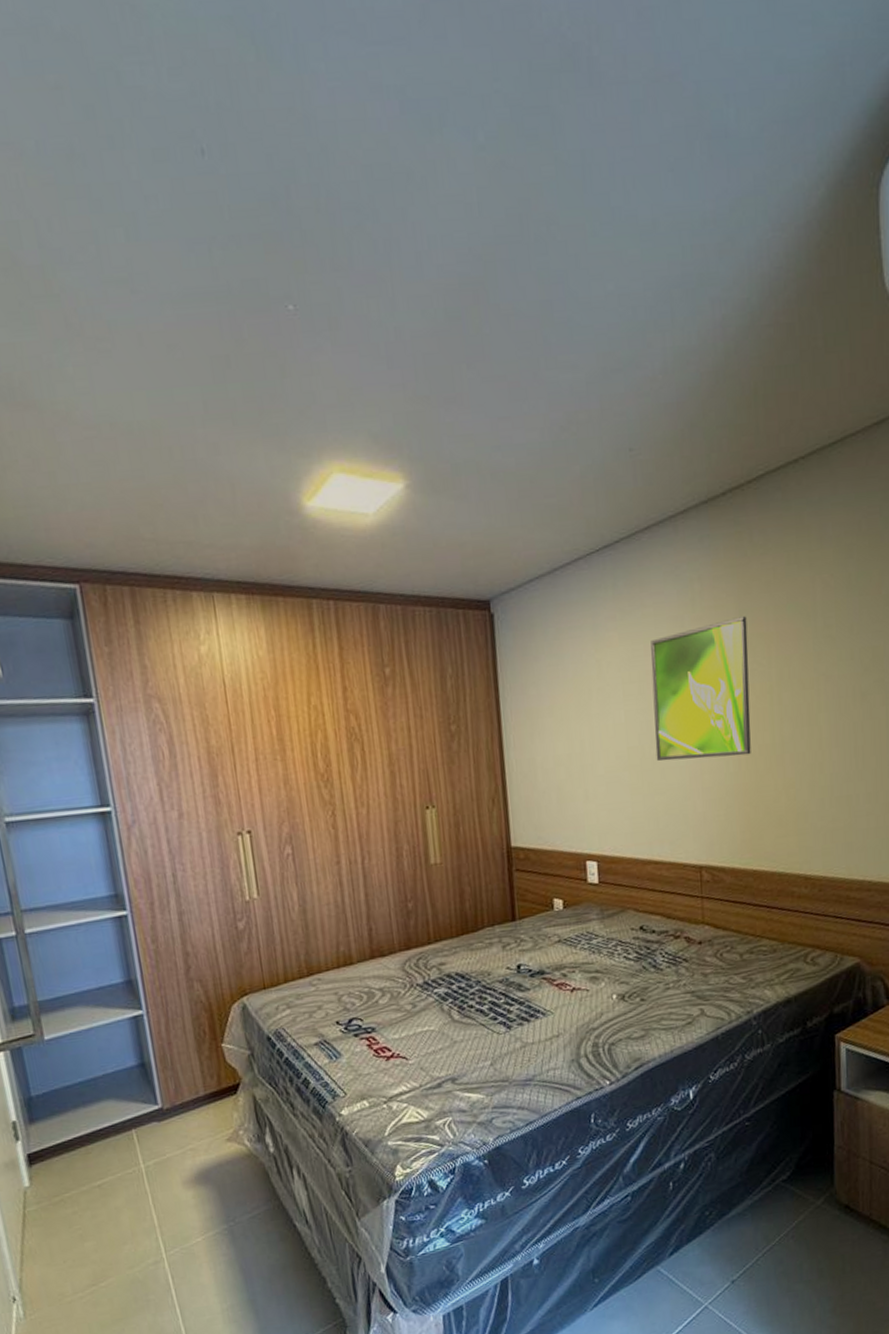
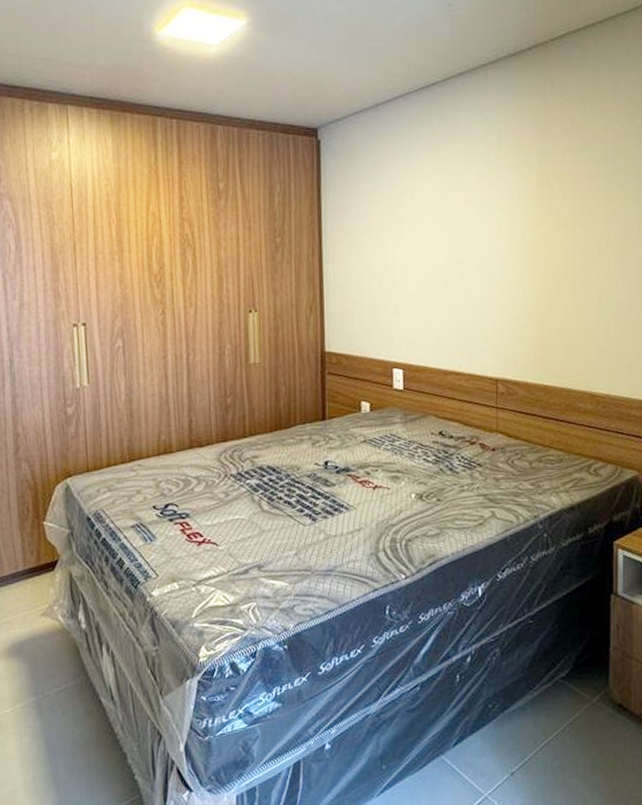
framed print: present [651,616,751,762] -> none [459,157,547,282]

